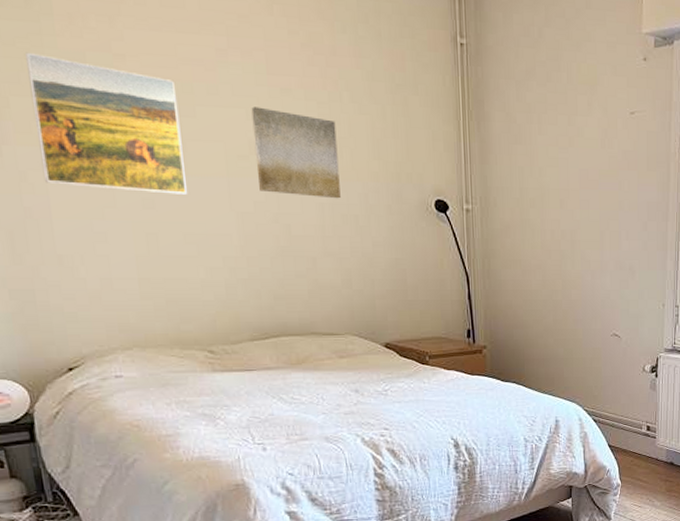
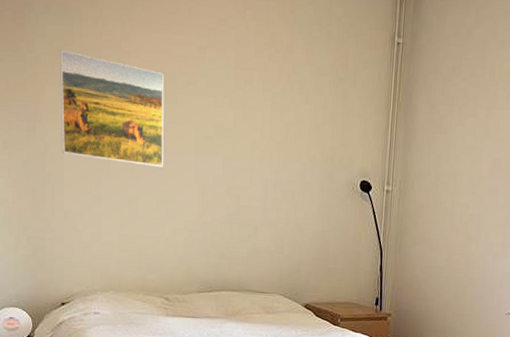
wall art: present [251,106,341,199] -> none [218,95,285,176]

